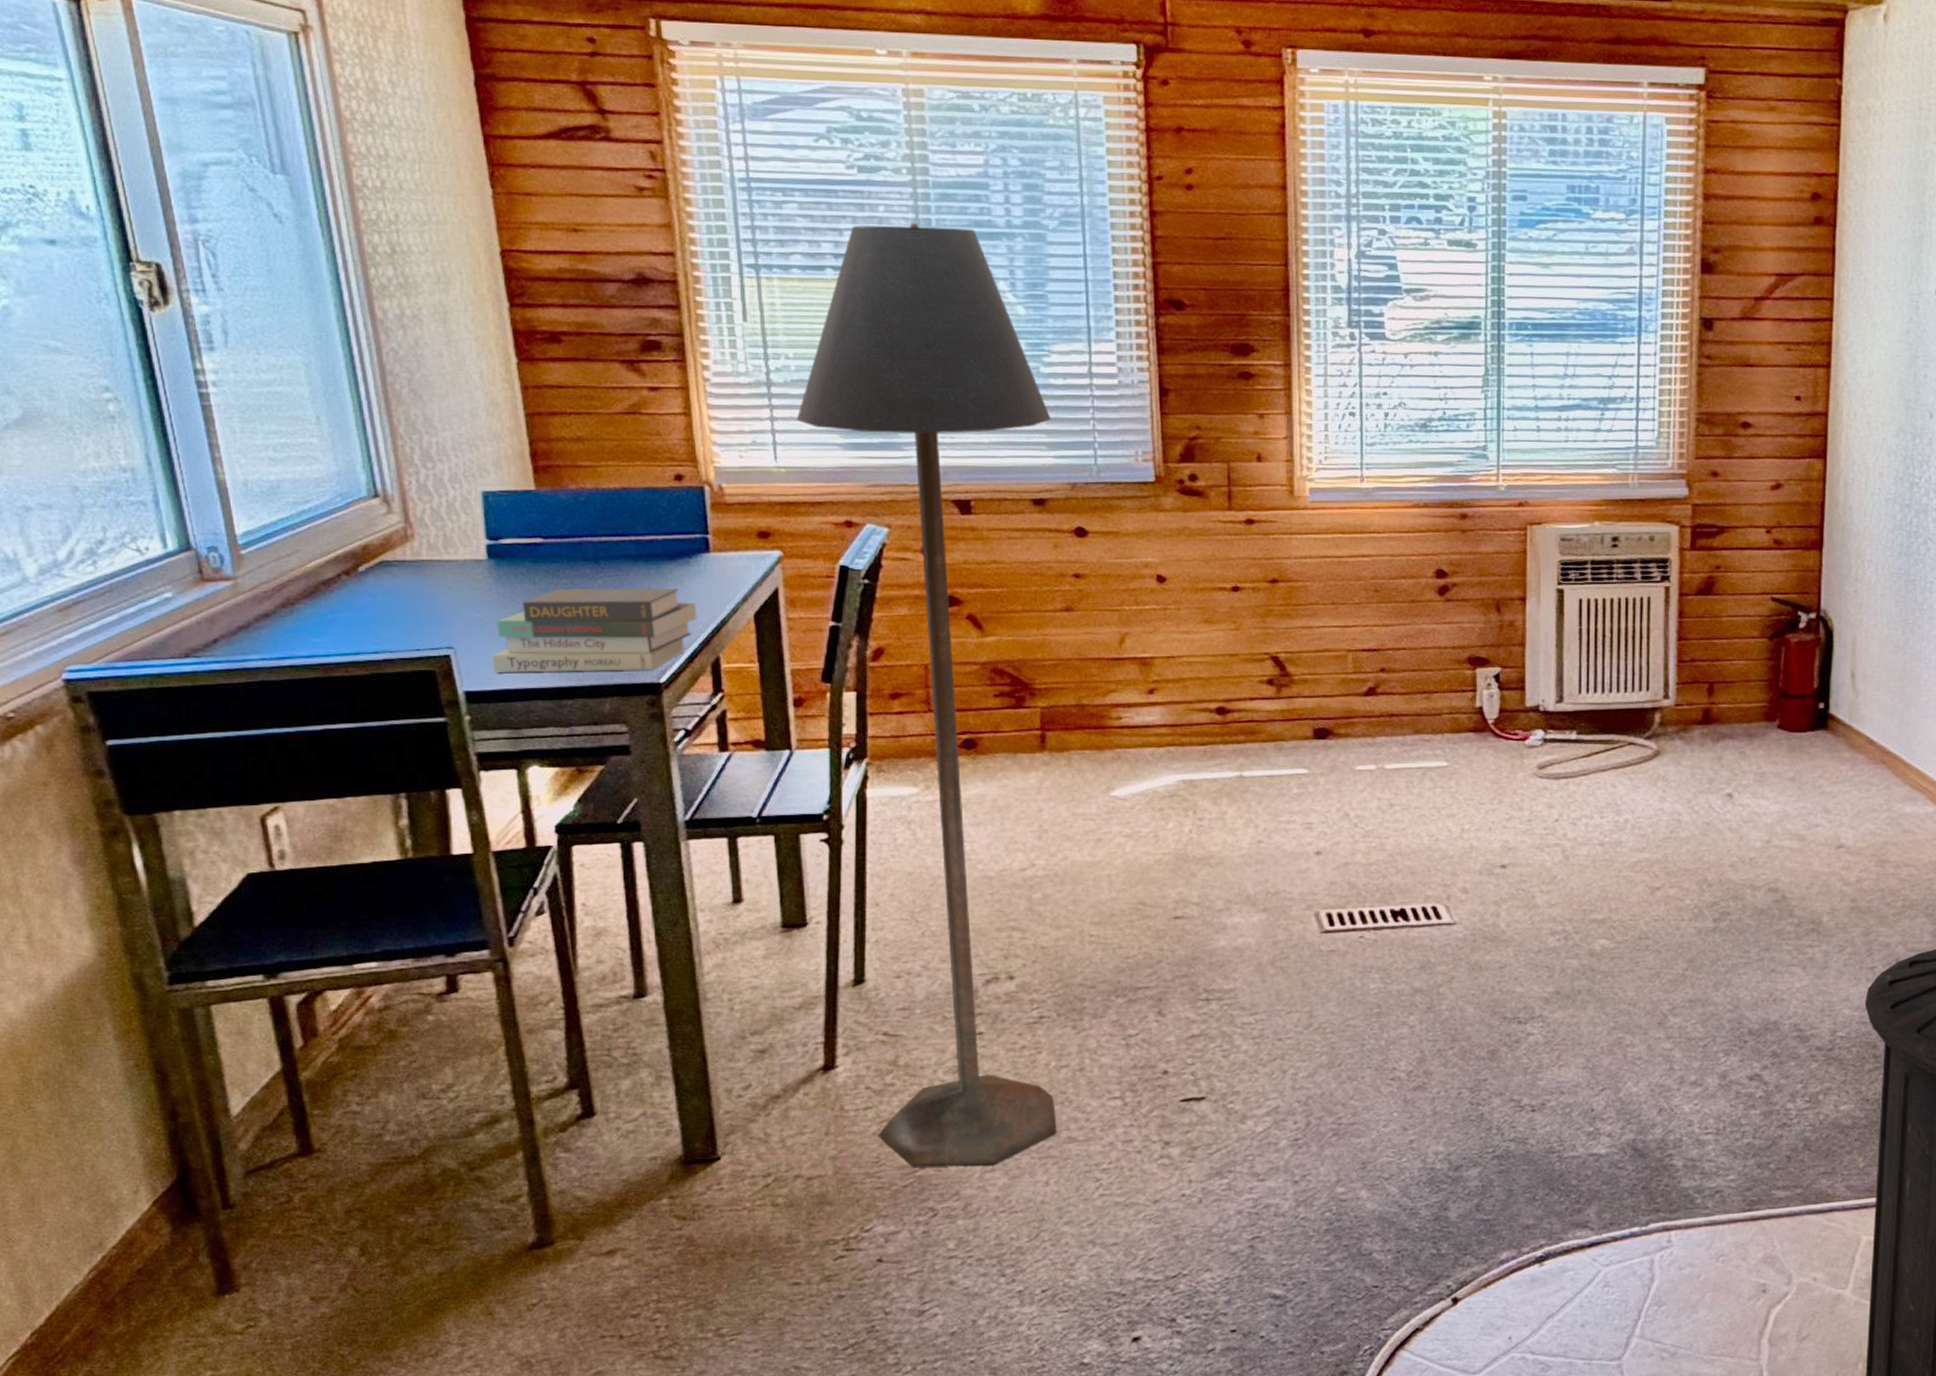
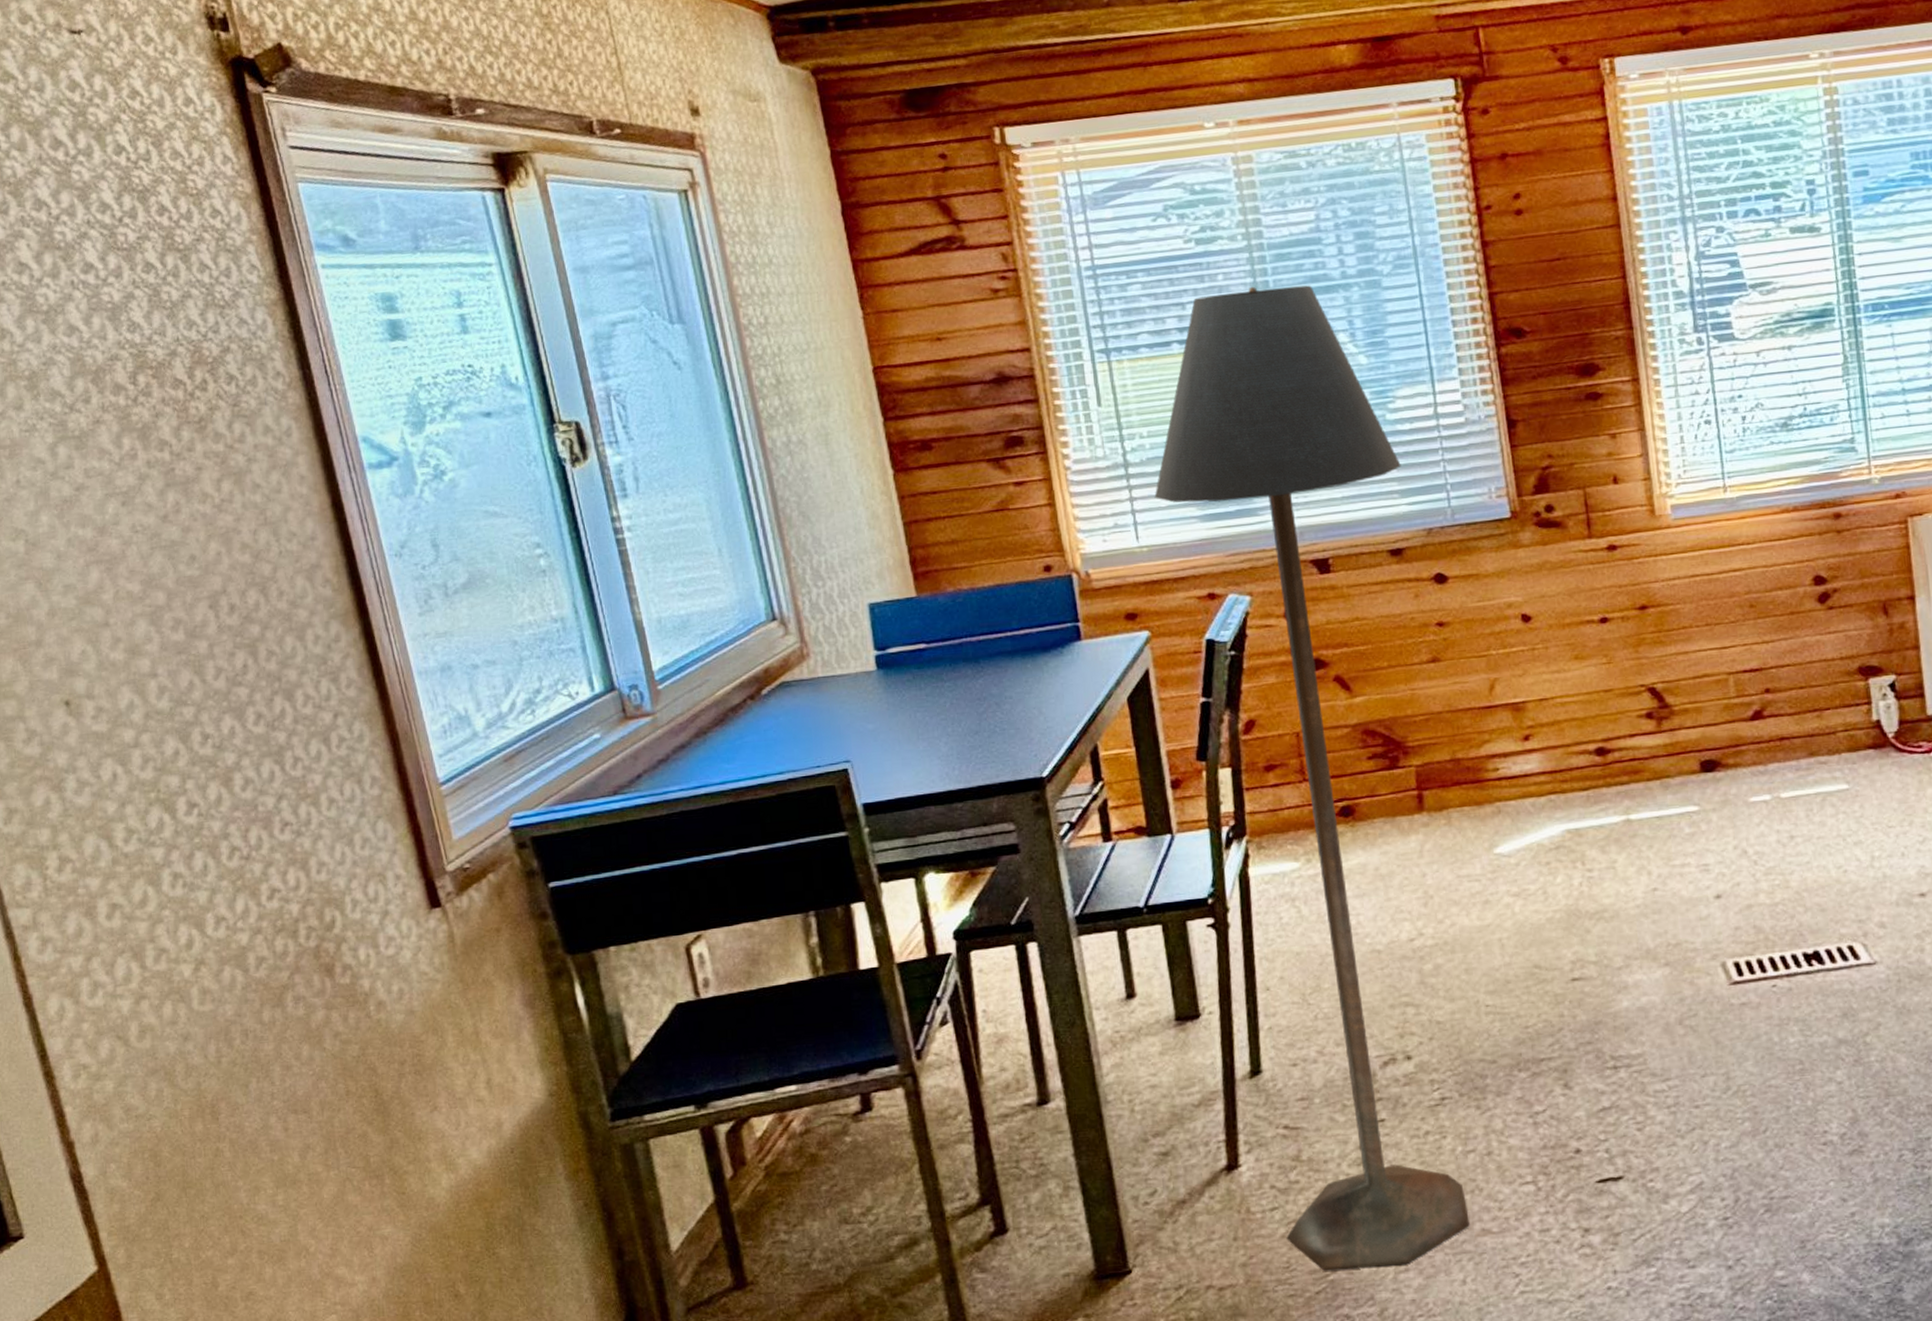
books: present [492,588,697,673] -> none [886,680,1074,782]

